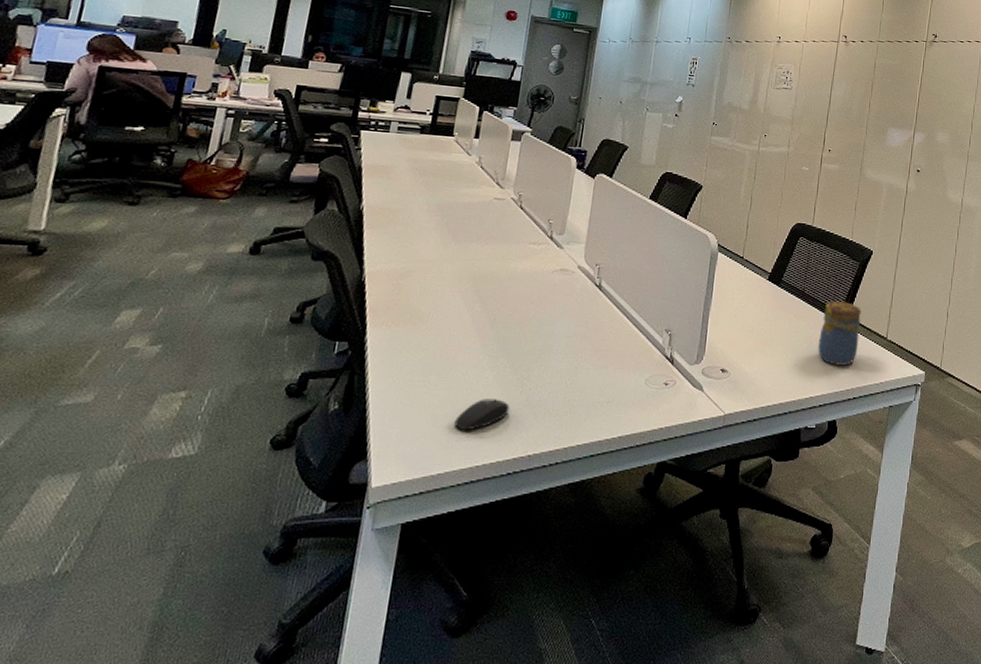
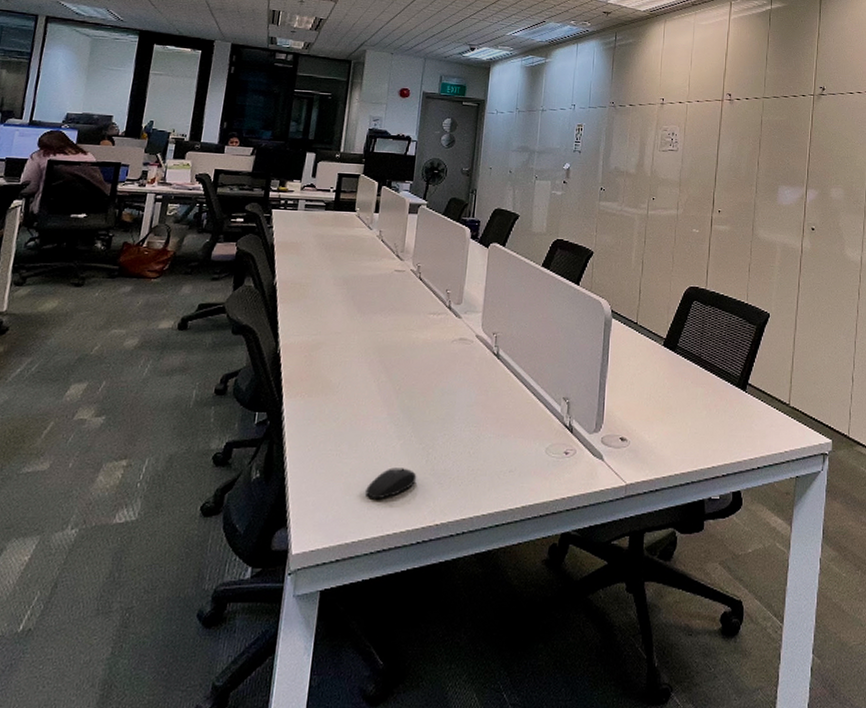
jar: present [818,300,861,366] -> none [718,366,761,434]

